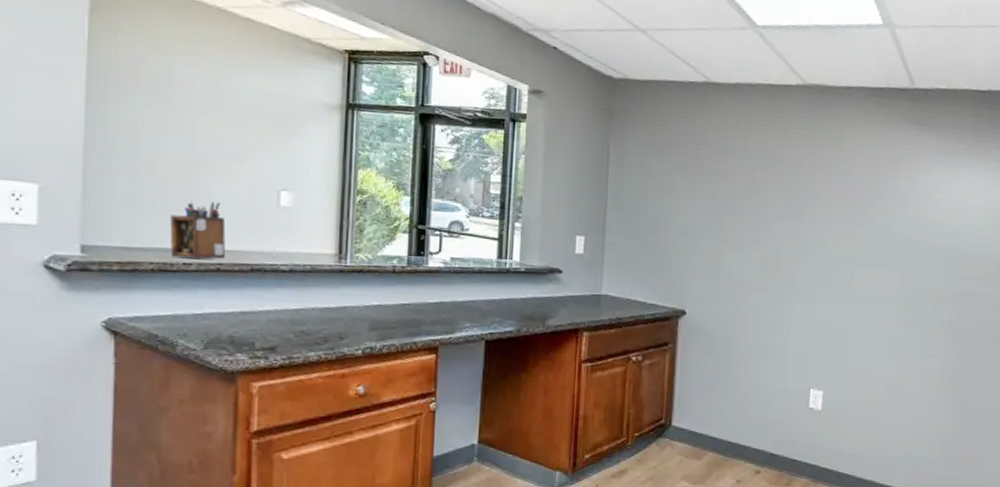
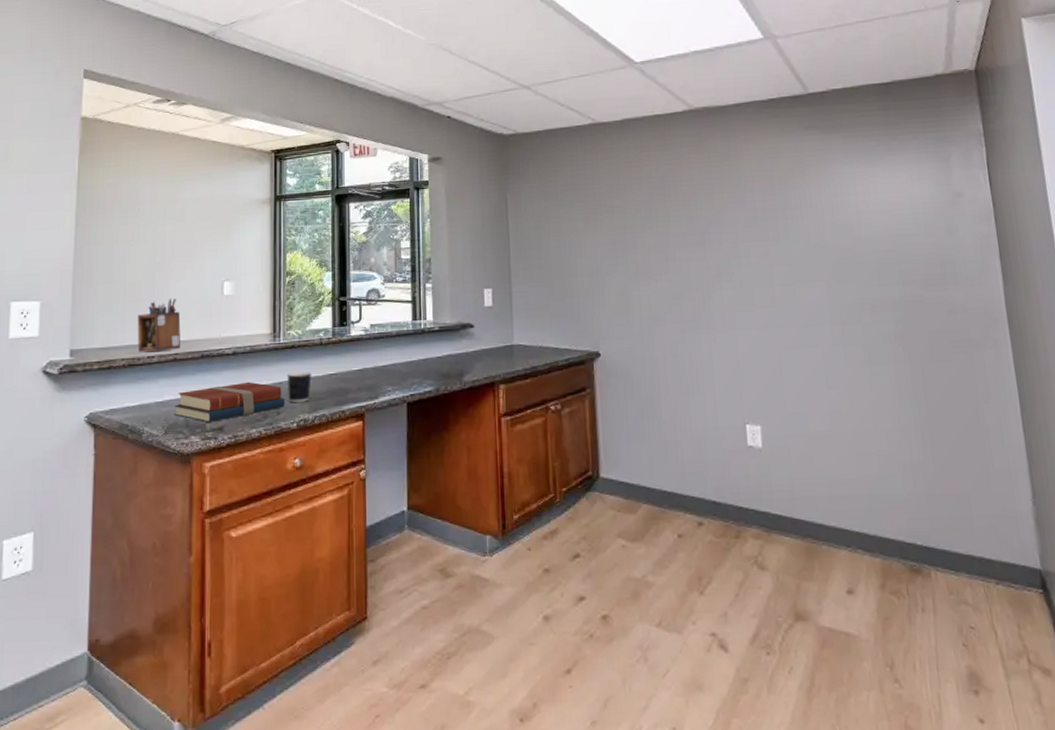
books: none [216,302,350,341] -> present [174,381,285,422]
mug: none [352,298,381,330] -> present [287,372,312,403]

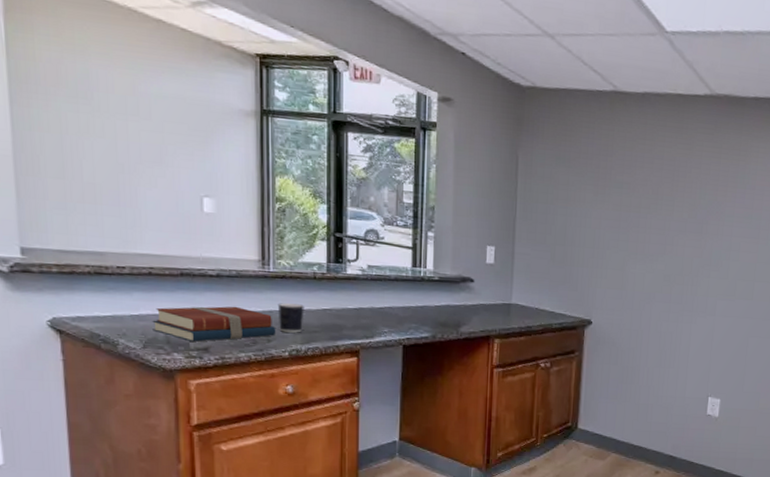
desk organizer: present [137,298,181,352] -> none [101,206,155,264]

